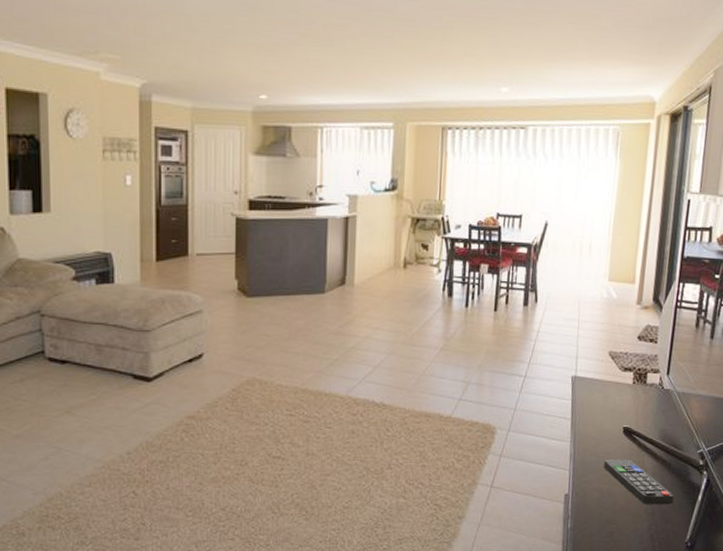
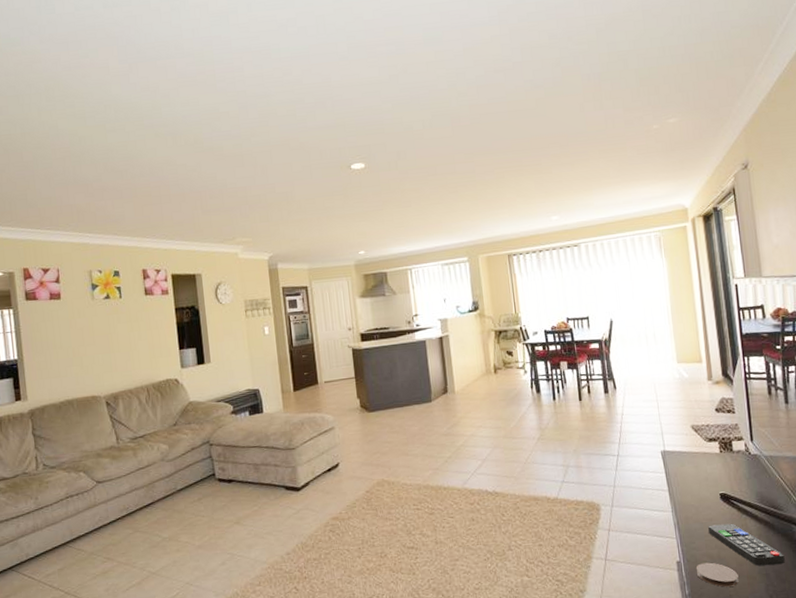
coaster: none [582,497,624,523] -> present [696,562,739,587]

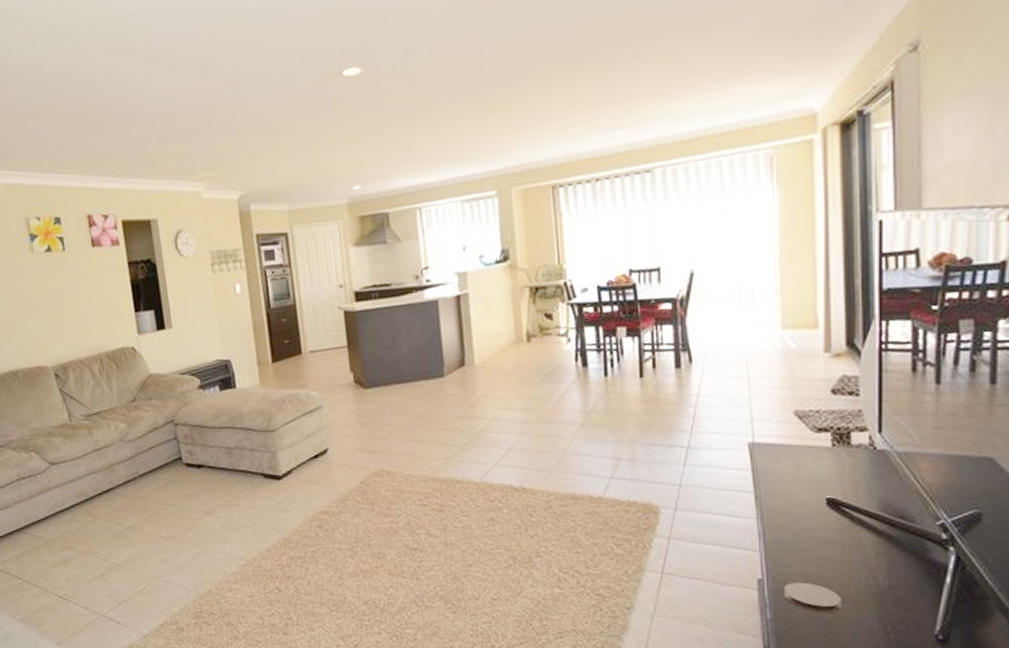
remote control: present [708,523,785,566] -> none [806,535,910,590]

